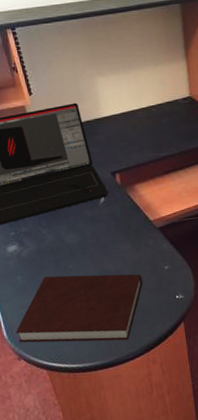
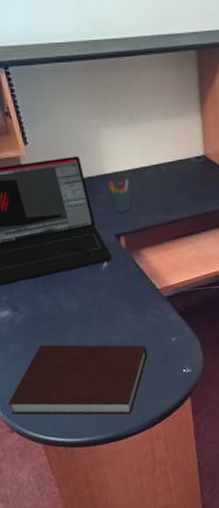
pen holder: none [104,121,125,153] -> present [108,178,131,214]

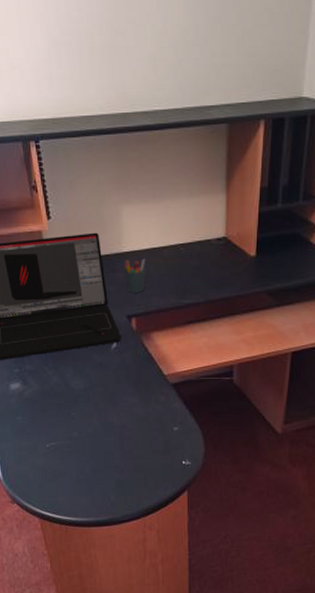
notebook: present [7,344,148,415] -> none [11,420,148,501]

